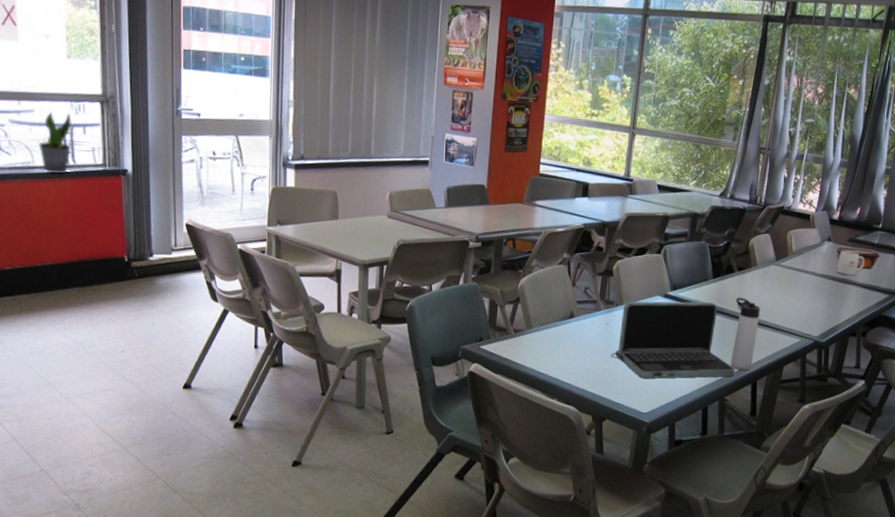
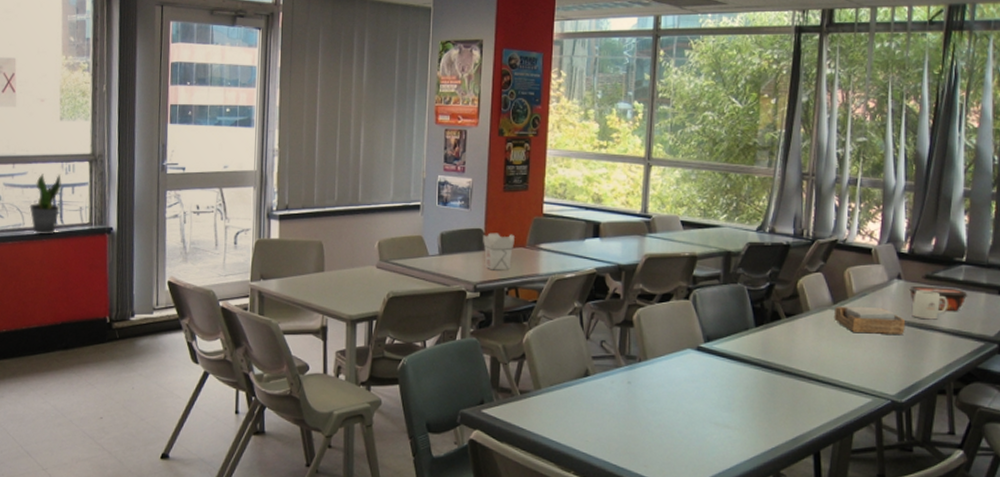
takeout container: none [485,189,514,224] -> present [483,232,515,271]
laptop: present [611,301,735,379] -> none [636,354,791,448]
thermos bottle: present [730,297,761,371] -> none [784,348,818,439]
napkin holder: none [776,262,832,287] -> present [833,306,906,334]

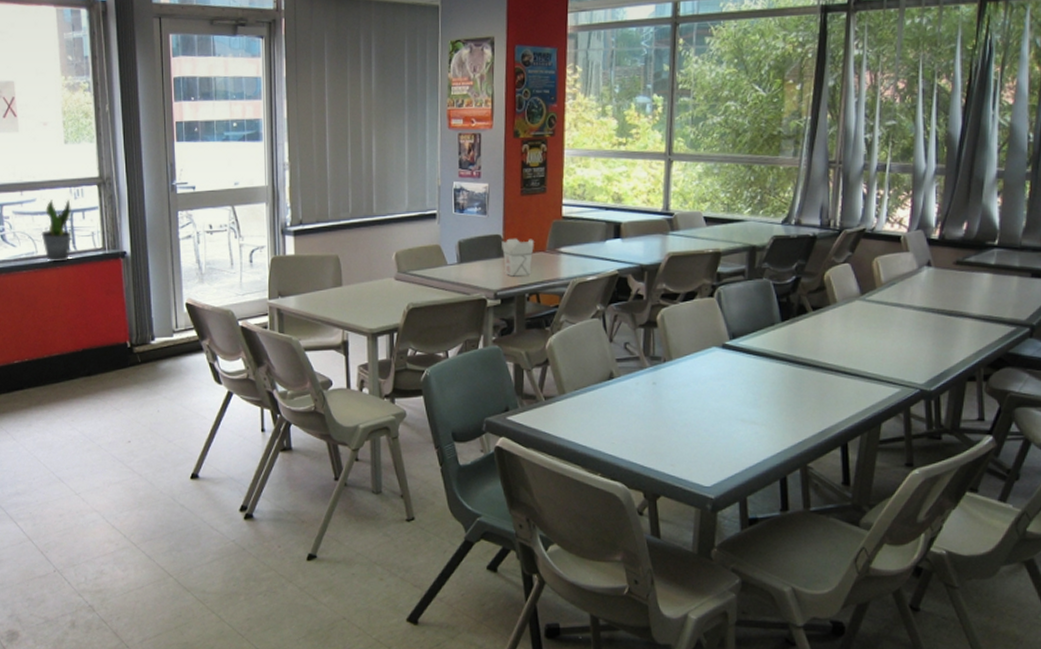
napkin holder: present [833,306,906,334] -> none [861,295,936,324]
food container: present [908,285,970,312] -> none [938,272,1002,297]
mug: present [911,291,949,320] -> none [941,277,980,306]

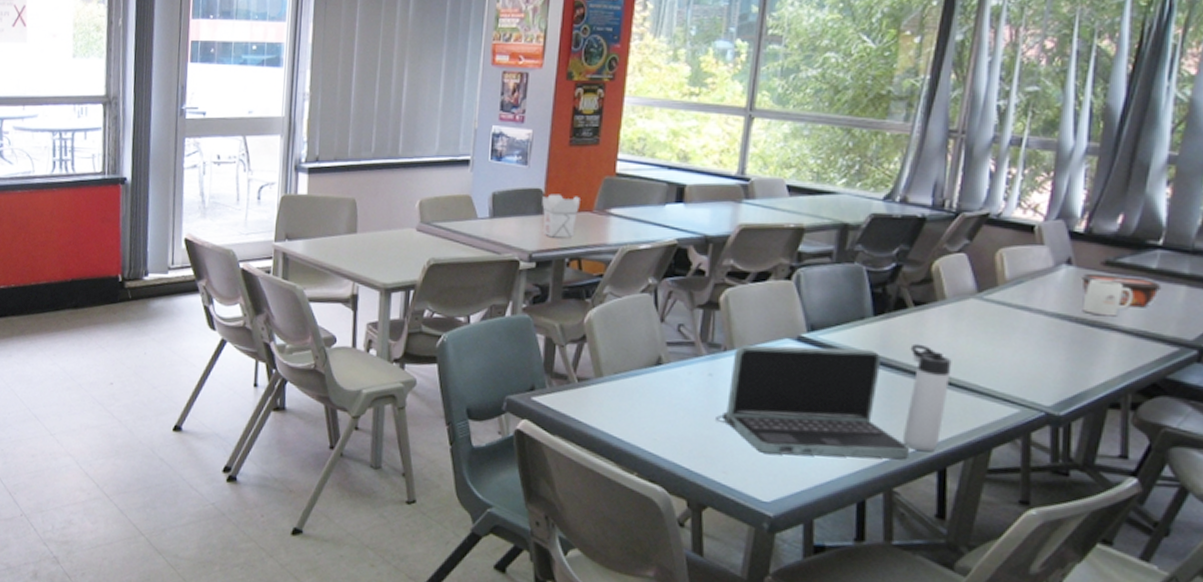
potted plant: present [41,199,72,262] -> none [40,117,73,183]
laptop: none [662,349,819,445] -> present [716,344,911,459]
thermos bottle: none [811,342,846,431] -> present [902,343,952,452]
food container: none [938,272,1002,297] -> present [1080,273,1164,308]
mug: none [941,277,980,306] -> present [1082,280,1134,317]

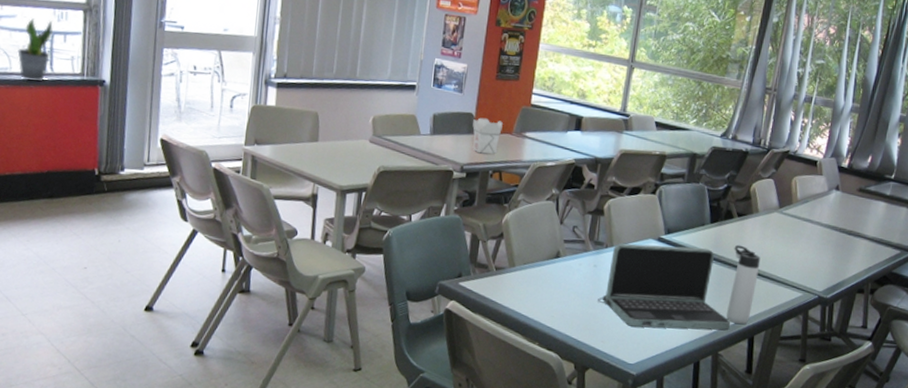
potted plant: none [40,117,73,183] -> present [17,18,53,81]
food container: present [1080,273,1164,308] -> none [843,196,893,223]
mug: present [1082,280,1134,317] -> none [844,201,875,228]

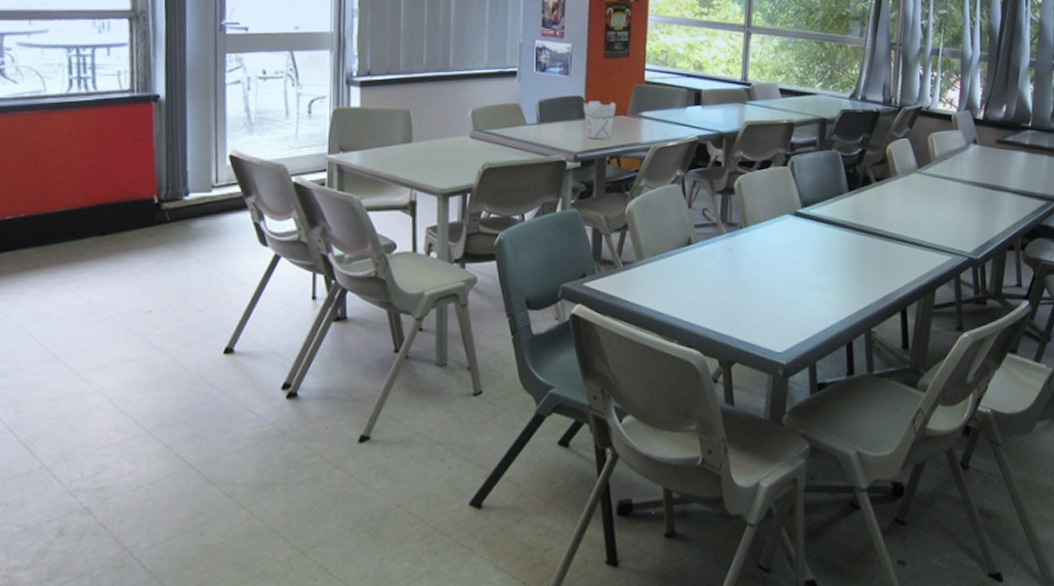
potted plant: present [17,18,53,81] -> none [52,32,93,103]
laptop: present [598,243,731,330] -> none [737,218,881,311]
thermos bottle: present [726,244,761,325] -> none [874,211,905,297]

